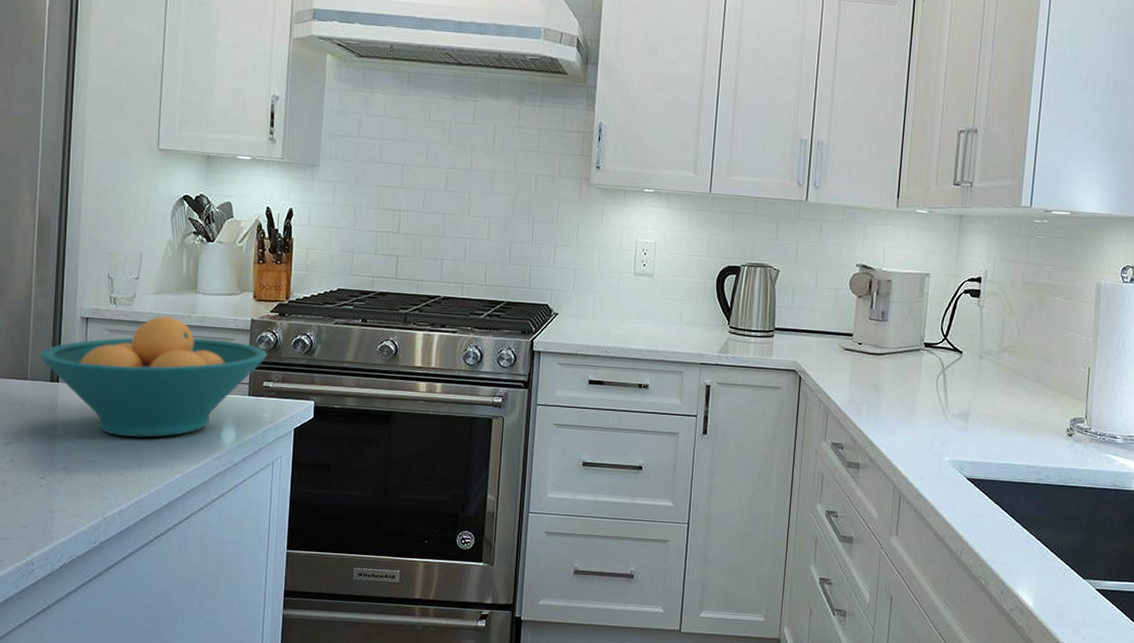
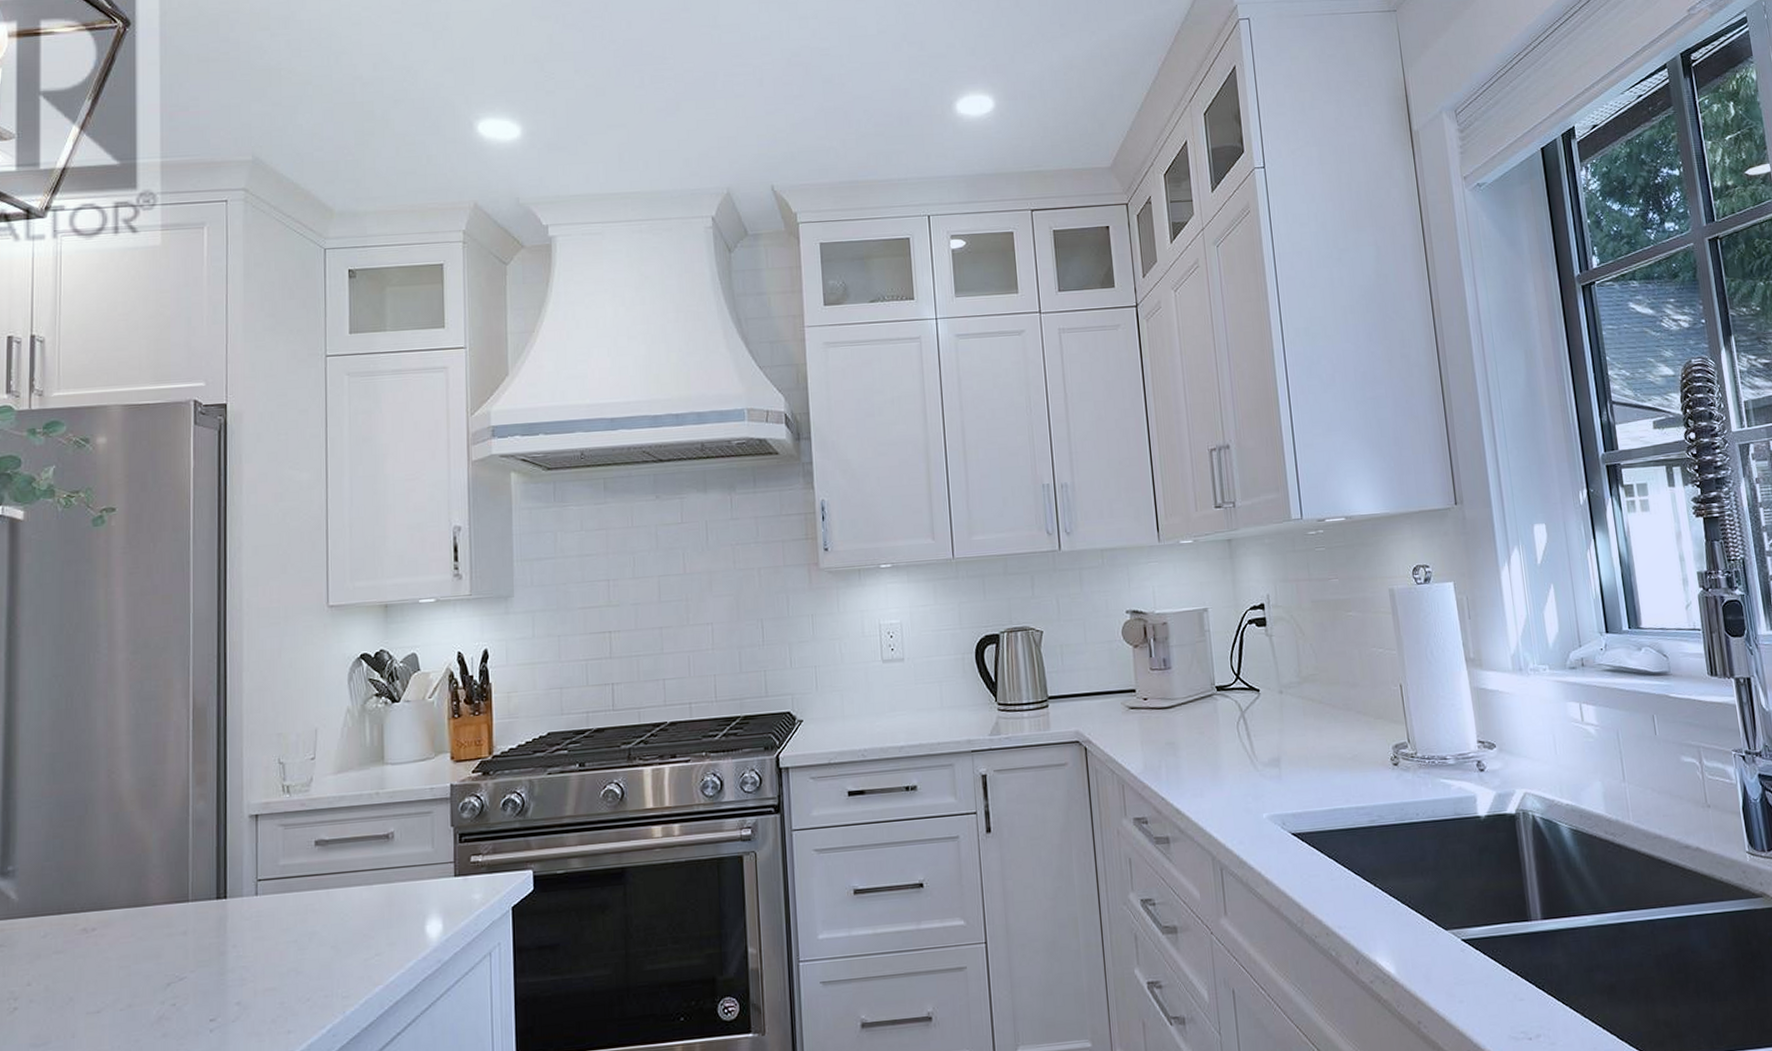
fruit bowl: present [39,315,268,438] -> none [201,796,473,952]

